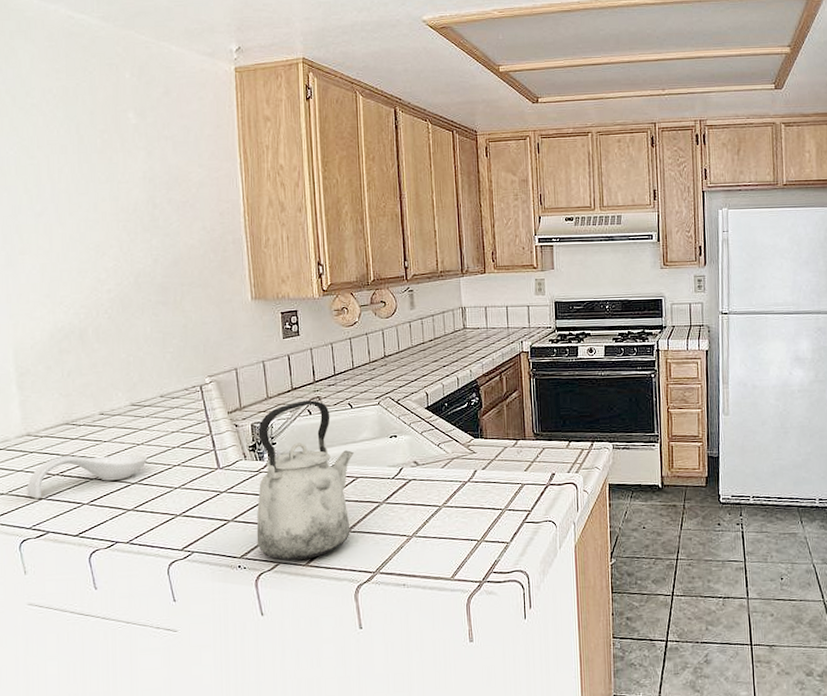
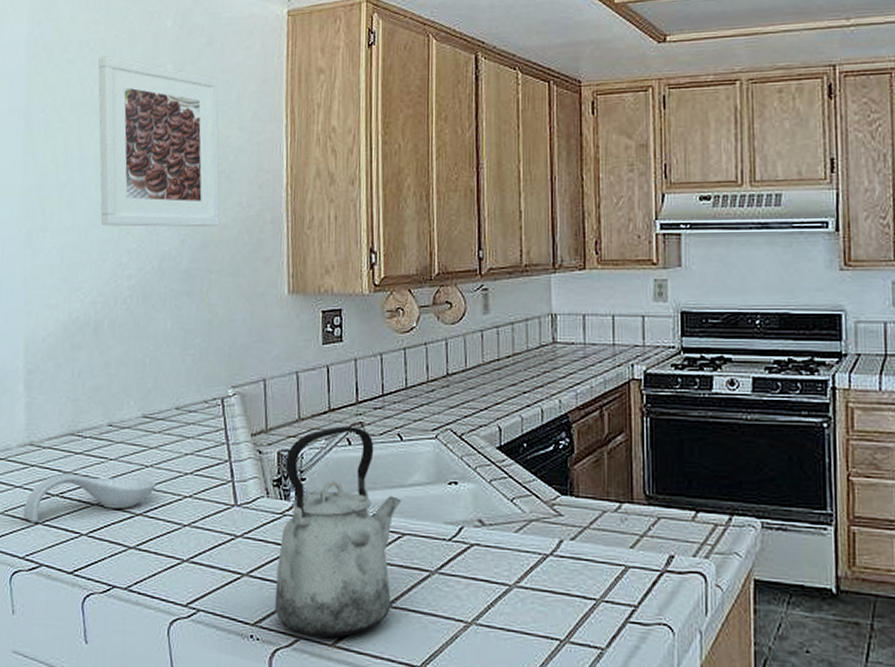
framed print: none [62,101,188,249] -> present [98,55,220,227]

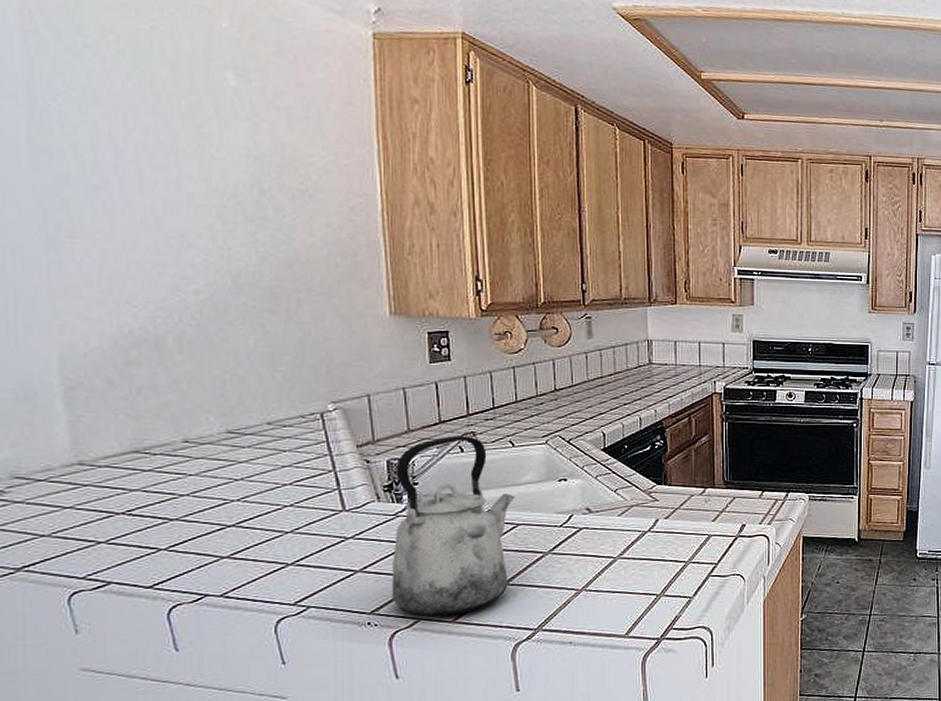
spoon rest: present [23,473,156,522] -> none [78,490,250,542]
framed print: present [98,55,220,227] -> none [130,46,306,247]

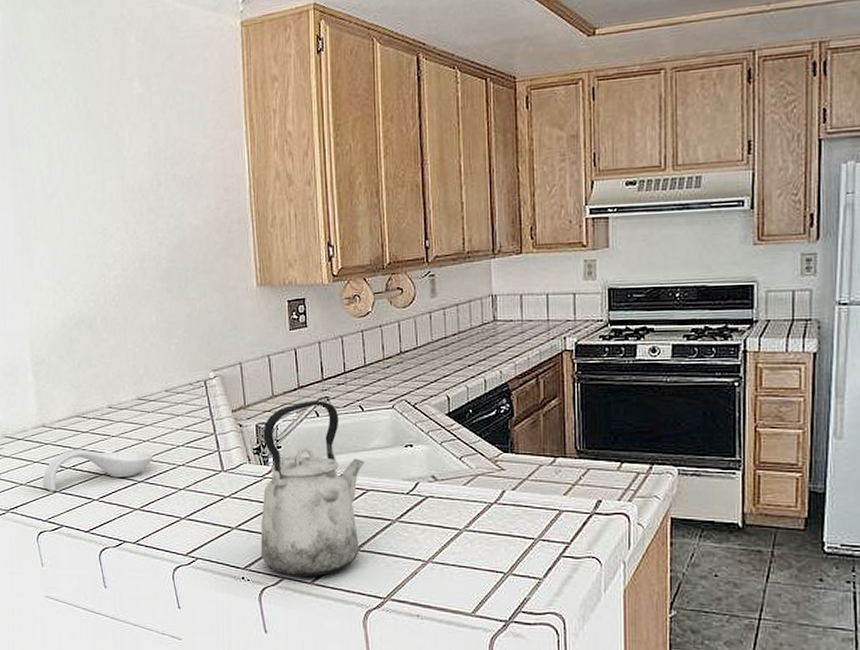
spoon rest: none [78,490,250,542] -> present [43,449,154,491]

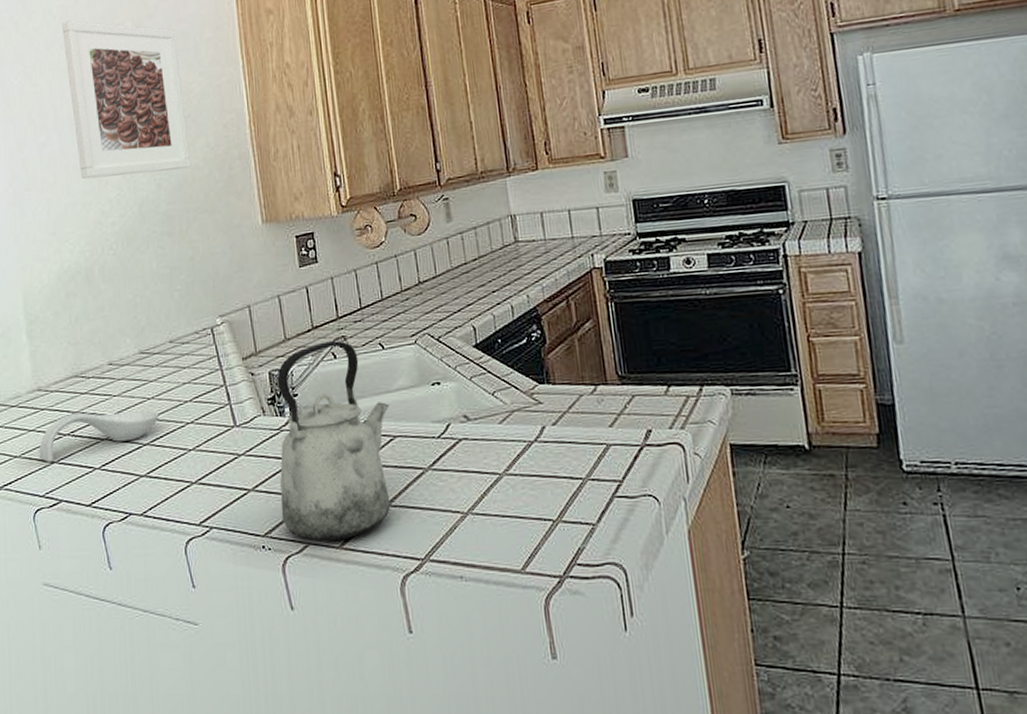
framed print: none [71,73,192,233] -> present [62,20,192,180]

